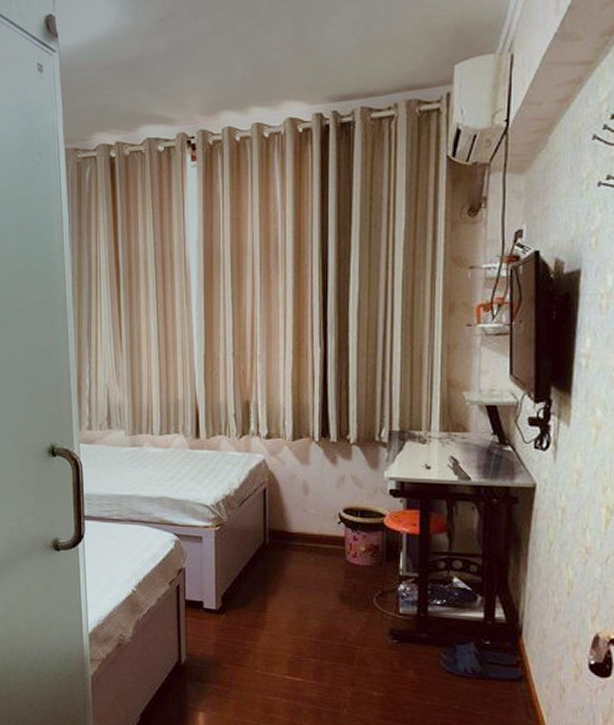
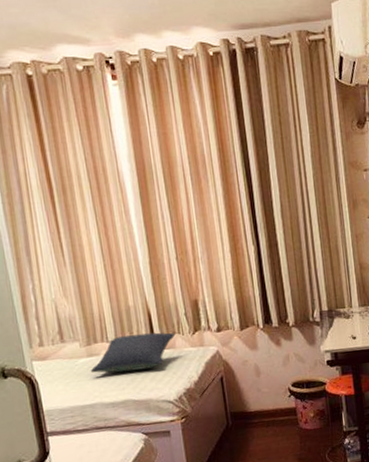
pillow: none [132,430,221,468] -> present [90,332,176,373]

